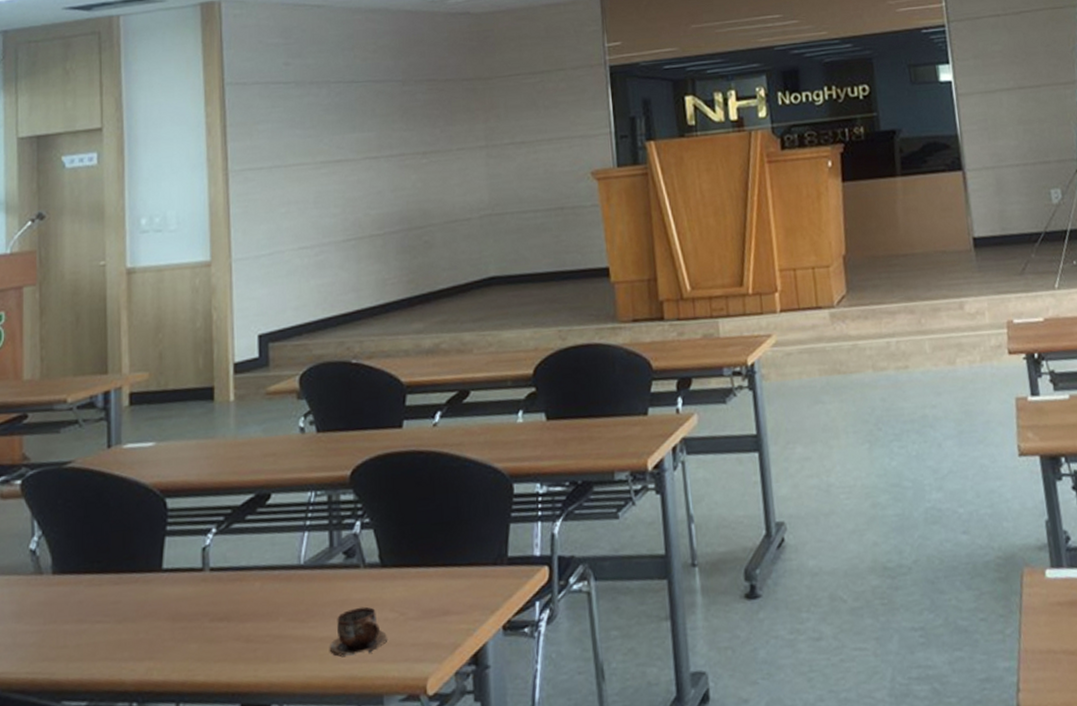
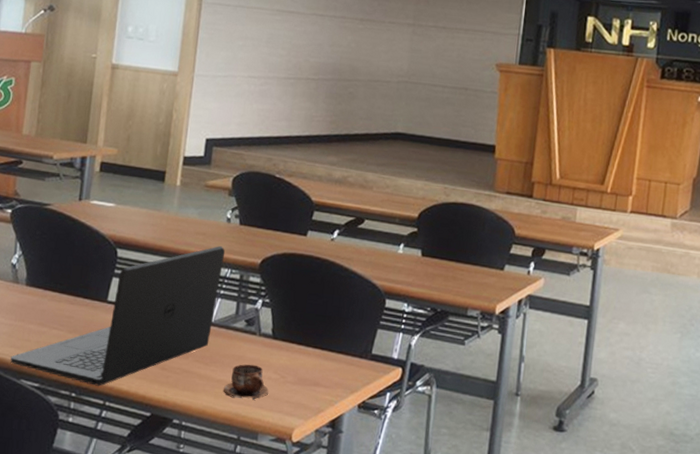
laptop: none [44,465,304,686] -> present [10,246,225,386]

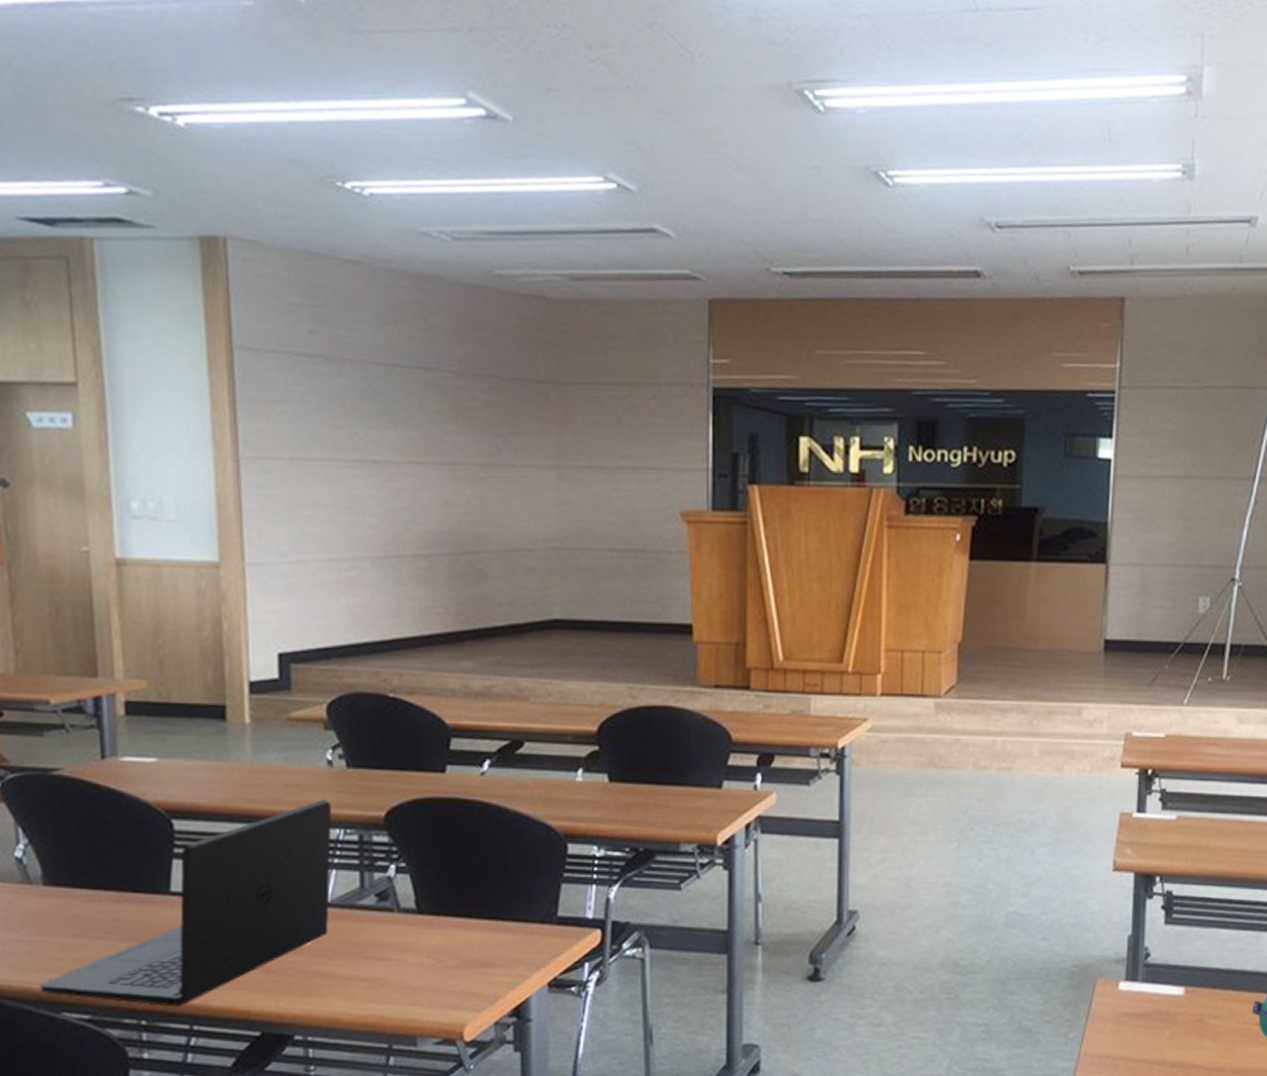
cup: present [223,364,268,400] -> none [358,950,422,998]

